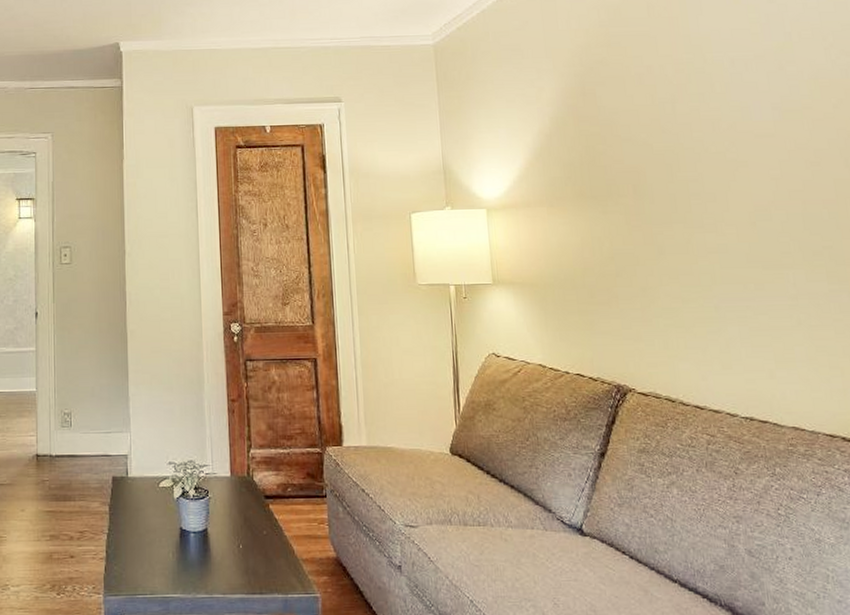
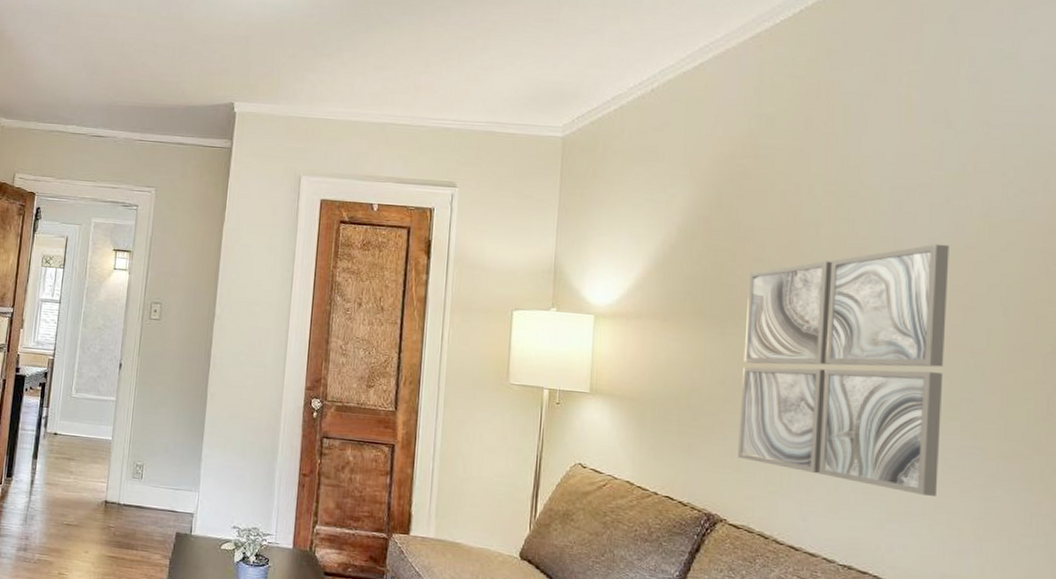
wall art: none [620,107,816,341] -> present [738,244,950,496]

